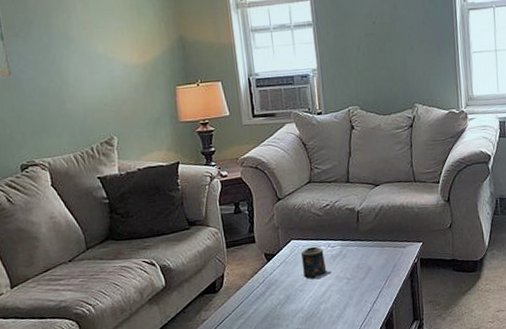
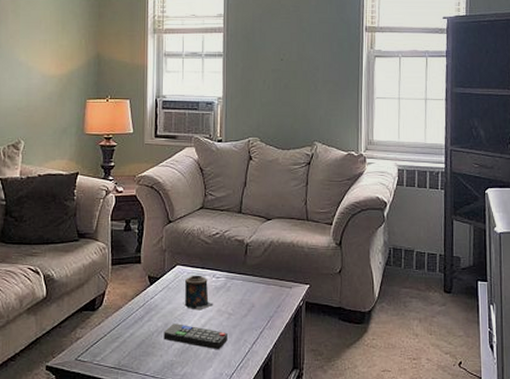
remote control: none [286,294,349,313] -> present [163,323,227,349]

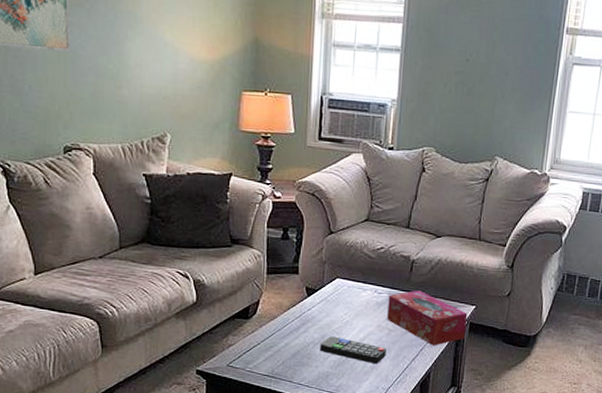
candle: present [185,275,214,310] -> none [344,289,374,325]
tissue box: none [226,273,303,328] -> present [387,291,468,346]

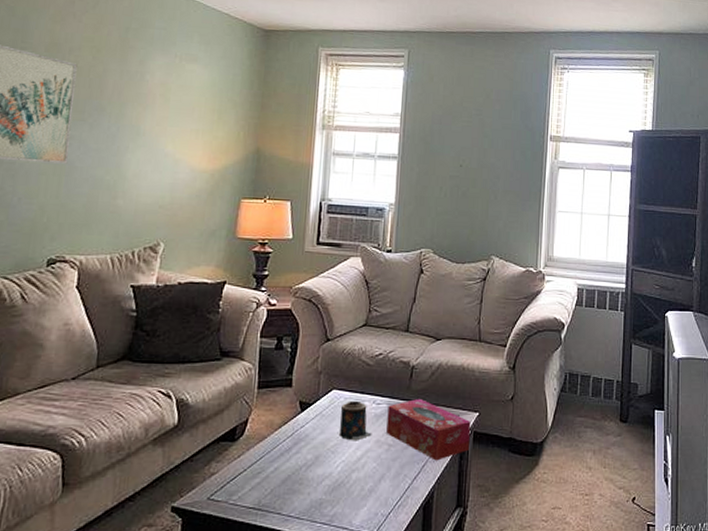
remote control: present [320,336,386,363] -> none [313,456,386,485]
candle: none [344,289,374,325] -> present [340,400,372,441]

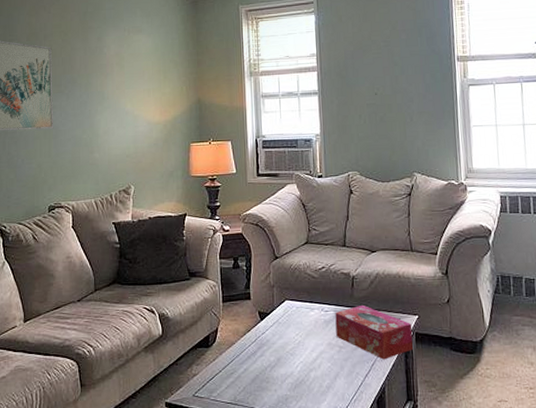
candle: present [340,400,372,441] -> none [295,309,324,344]

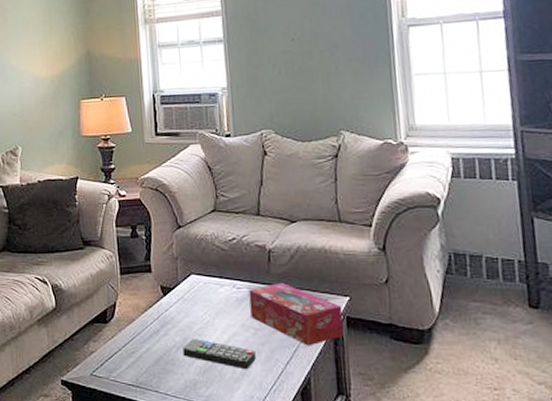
remote control: none [276,358,340,383] -> present [182,339,256,369]

